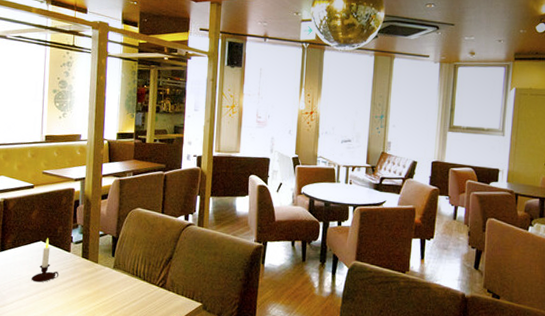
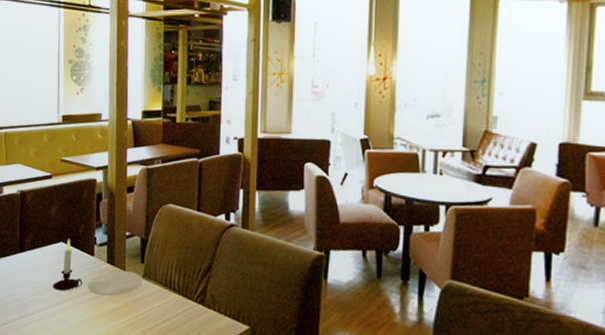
plate: none [63,263,113,285] -> present [88,270,143,296]

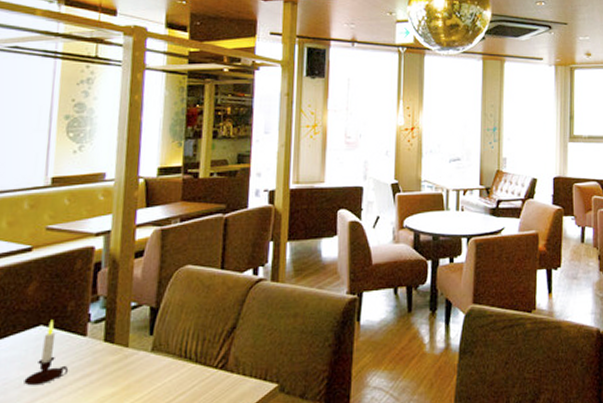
plate: present [88,270,143,296] -> none [75,347,151,381]

